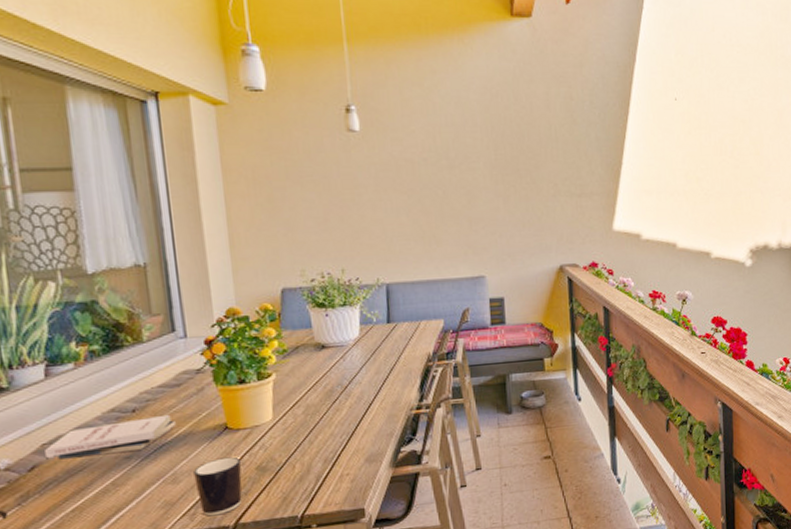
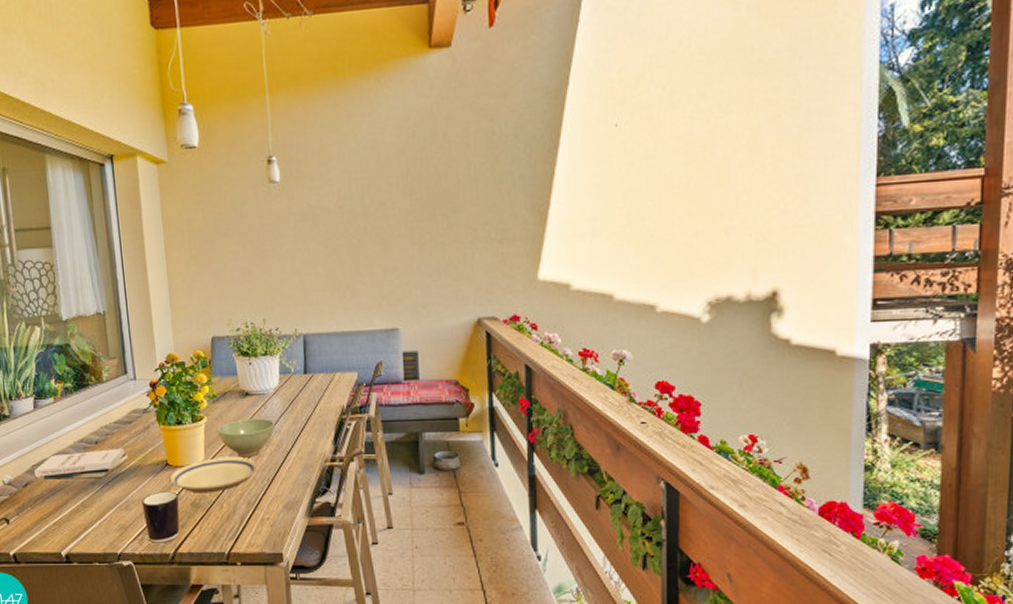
plate: none [231,413,336,456] -> present [170,457,258,492]
bowl: none [287,370,356,413] -> present [216,418,276,457]

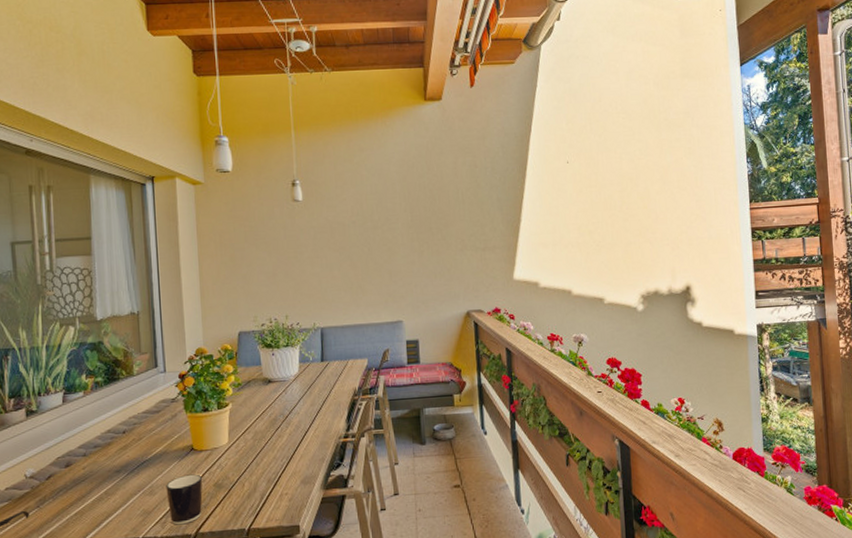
books: present [34,448,129,480] -> none [59,436,155,471]
plate: present [170,457,258,492] -> none [195,439,278,474]
bowl: present [216,418,276,457] -> none [240,402,295,439]

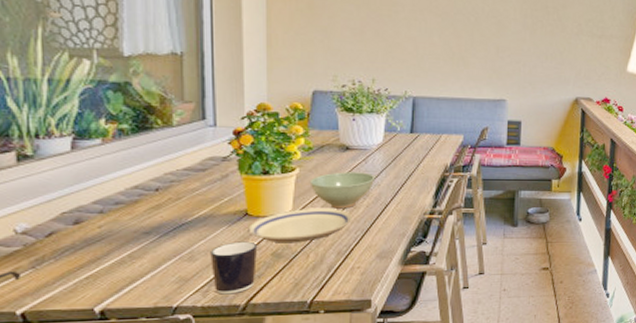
plate: none [195,439,278,474] -> present [249,209,352,242]
bowl: none [240,402,295,439] -> present [309,172,376,209]

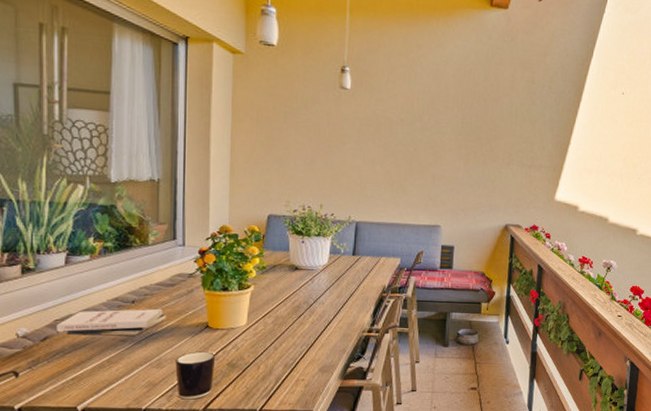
books: none [64,196,199,229] -> present [57,308,167,336]
plate: present [249,209,352,242] -> none [209,323,299,354]
bowl: present [309,172,376,209] -> none [262,290,321,325]

